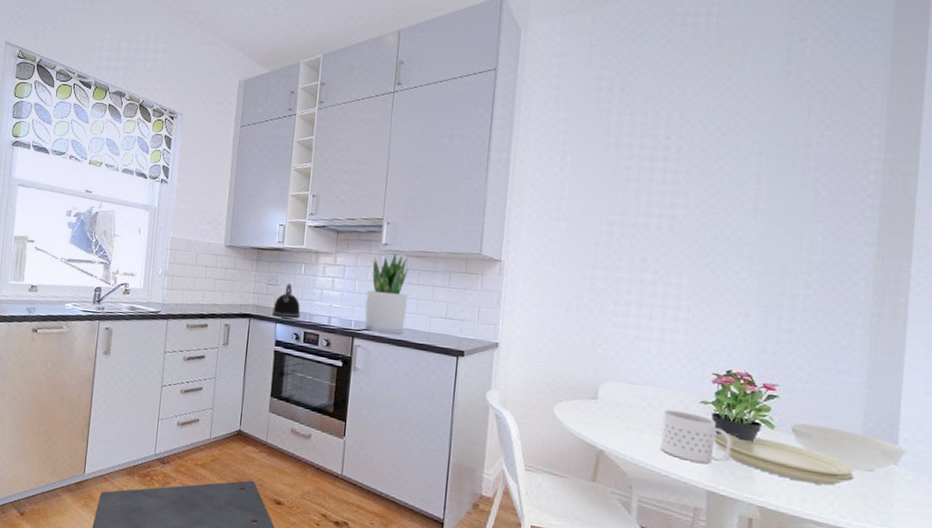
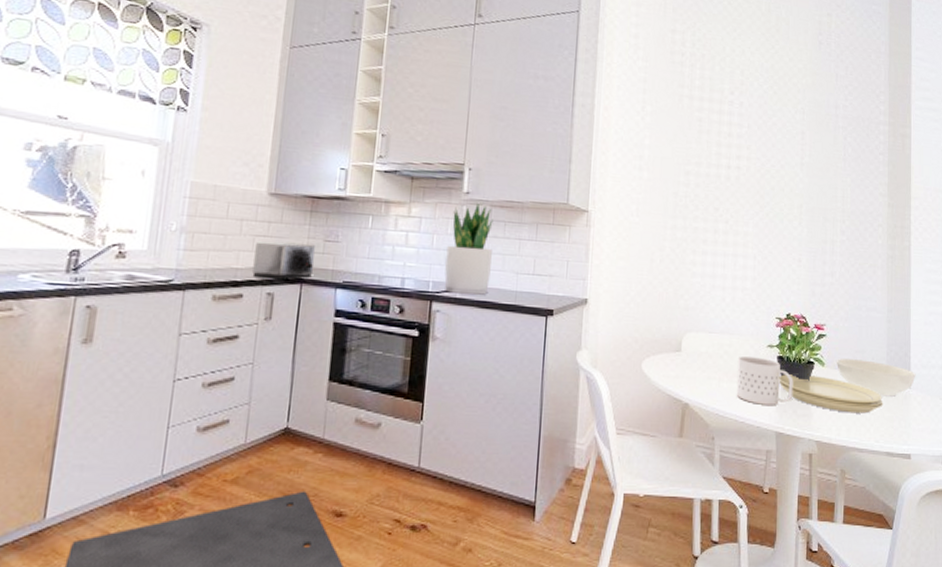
toaster: none [214,284,261,315] -> present [252,241,316,281]
kettle: present [272,283,301,319] -> none [331,239,367,282]

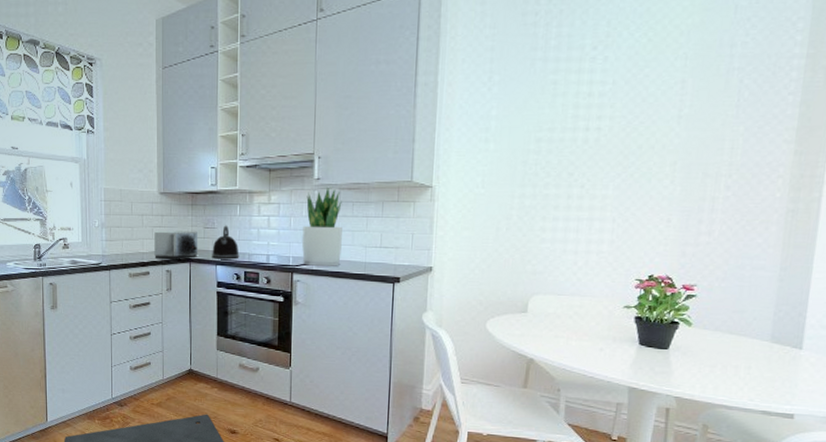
kettle: none [331,239,367,282] -> present [212,225,239,260]
mug: present [736,356,794,405] -> none [585,317,653,362]
plate: present [778,373,883,414] -> none [635,333,764,373]
bowl: present [836,358,916,397] -> none [706,319,812,357]

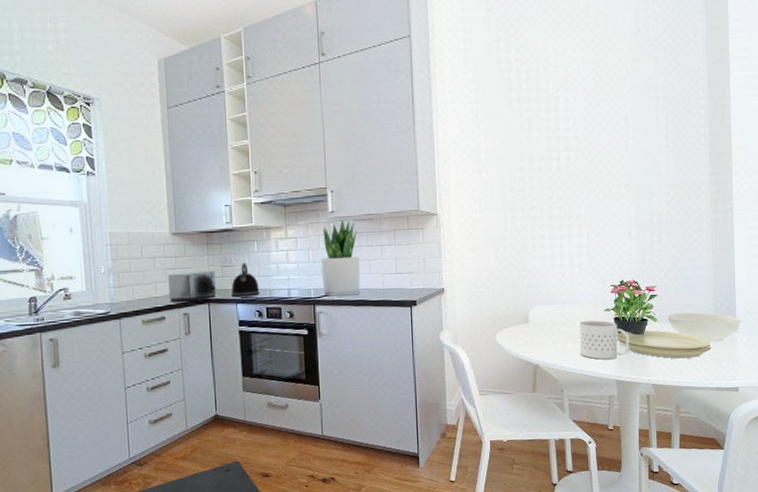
mug: none [585,317,653,362] -> present [579,320,630,360]
plate: none [635,333,764,373] -> present [616,330,712,359]
bowl: none [706,319,812,357] -> present [667,312,741,342]

